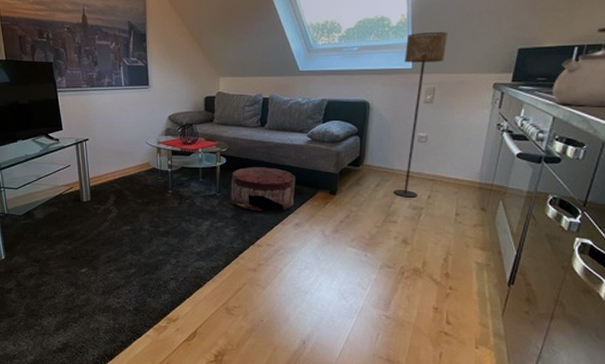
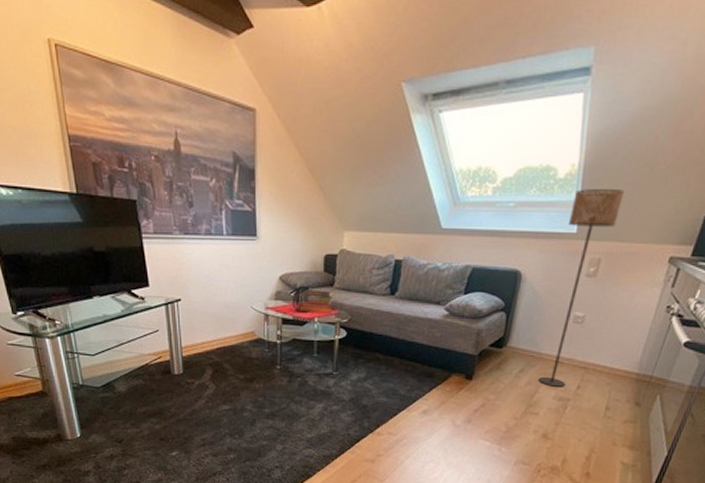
books: none [186,125,213,145] -> present [299,289,333,314]
pouf: present [230,167,296,211] -> none [349,343,427,394]

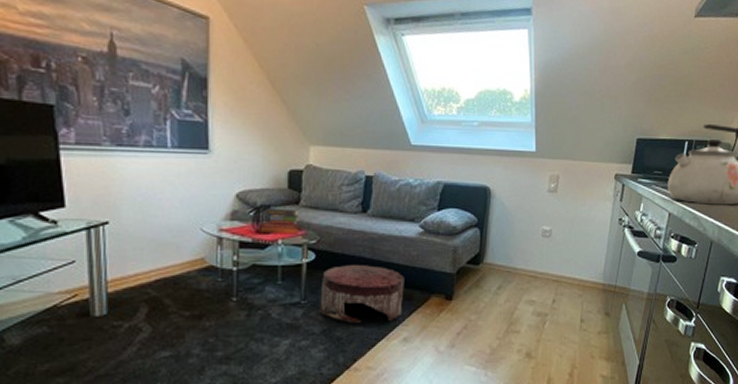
pouf: none [349,343,427,394] -> present [320,265,404,323]
floor lamp: present [538,189,625,387] -> none [516,112,572,302]

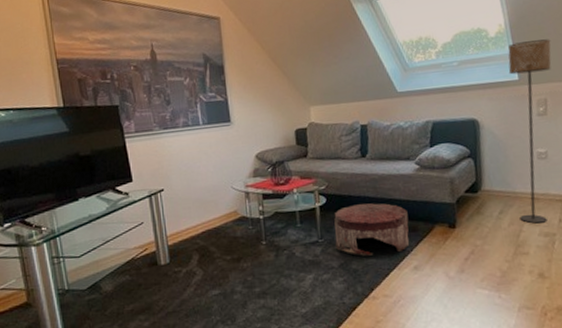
books: present [260,208,299,234] -> none [277,161,309,186]
floor lamp: none [516,112,572,302] -> present [508,39,552,224]

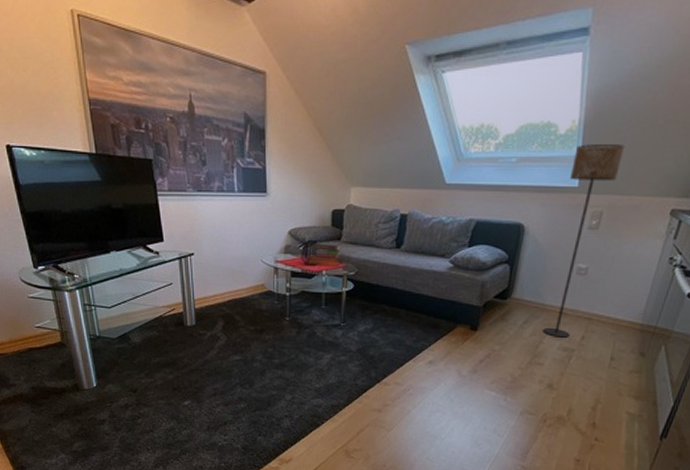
books: none [277,161,309,186] -> present [308,243,340,267]
pouf: present [334,203,410,256] -> none [356,295,433,345]

